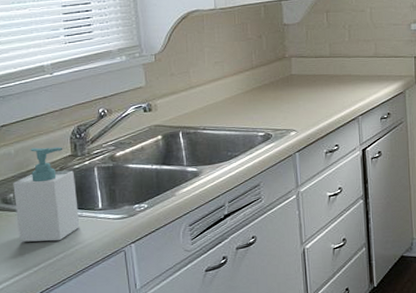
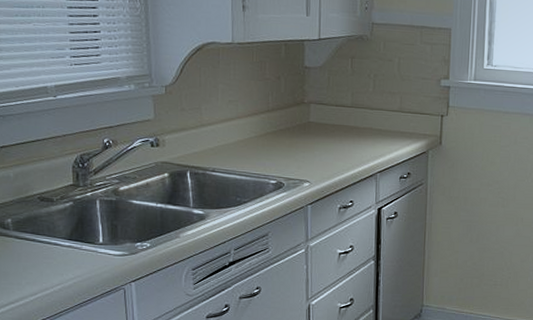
soap bottle: present [13,146,80,242] -> none [11,173,79,272]

